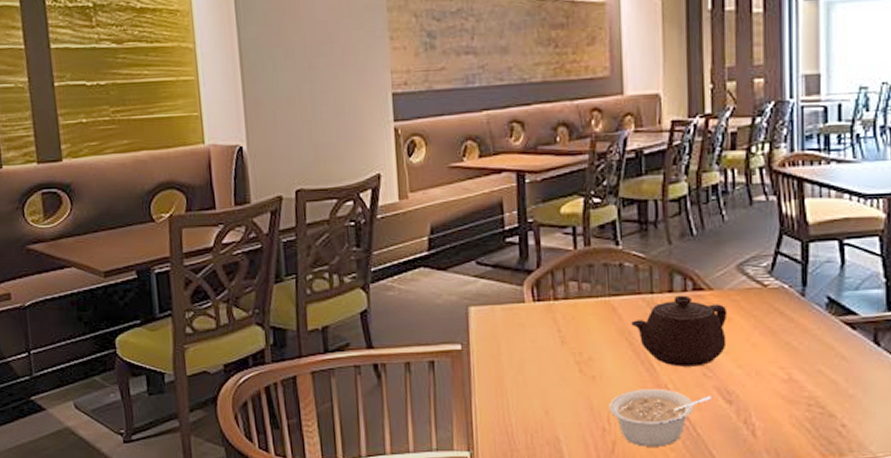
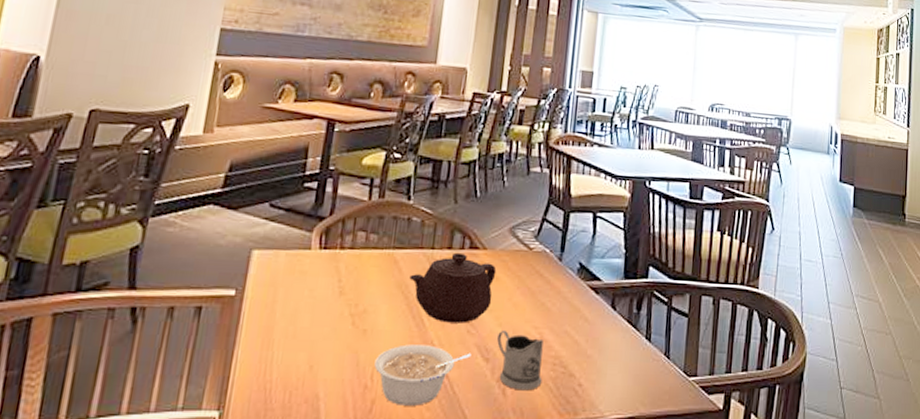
tea glass holder: none [739,371,797,432] -> present [497,329,544,391]

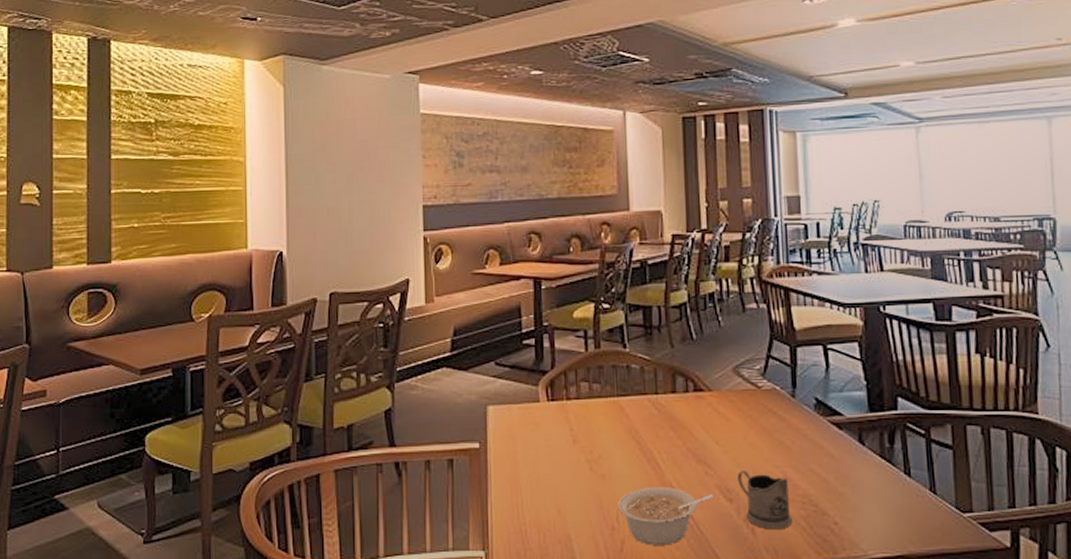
teapot: present [409,252,497,323] -> none [638,396,726,465]

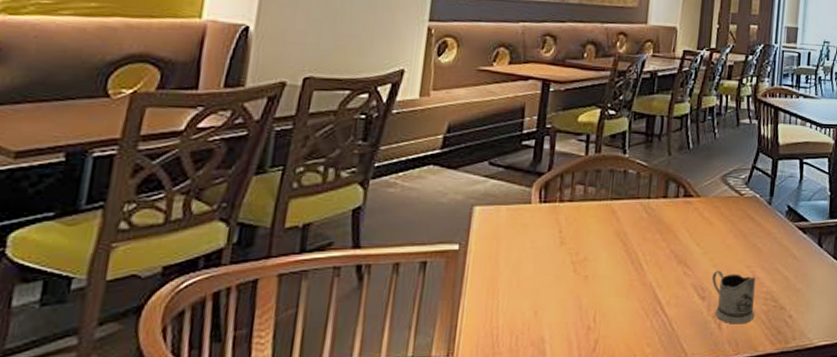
legume: present [618,487,713,545] -> none [596,287,688,343]

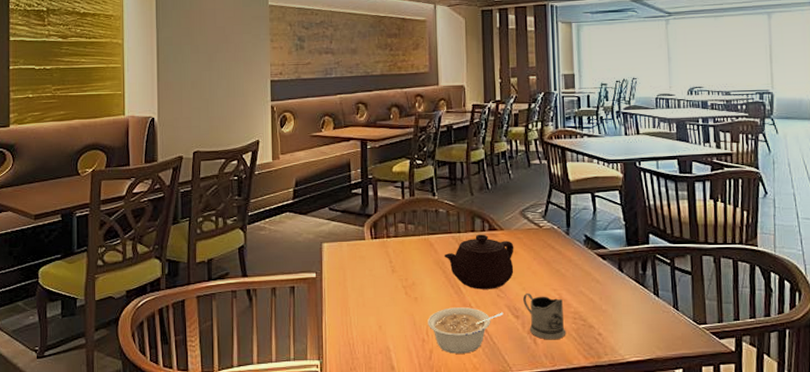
legume: none [596,287,688,343] -> present [428,307,504,354]
teapot: none [627,201,710,266] -> present [444,234,514,289]

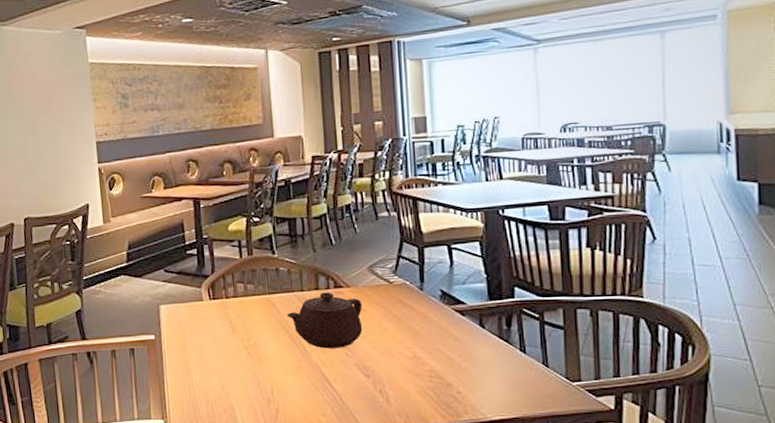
legume: present [428,307,504,354] -> none [272,367,353,413]
tea glass holder: present [523,292,566,340] -> none [373,351,422,399]

